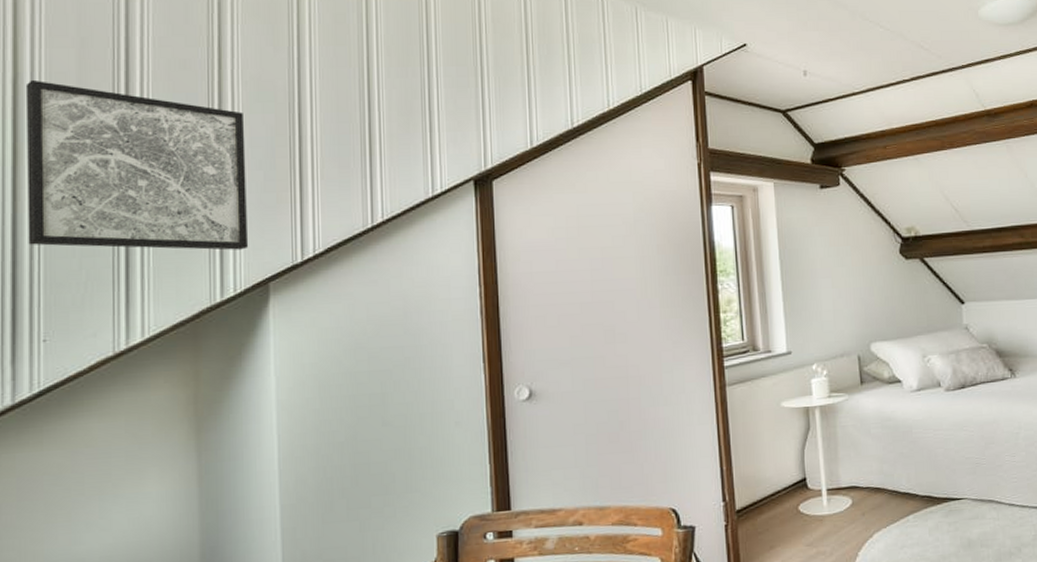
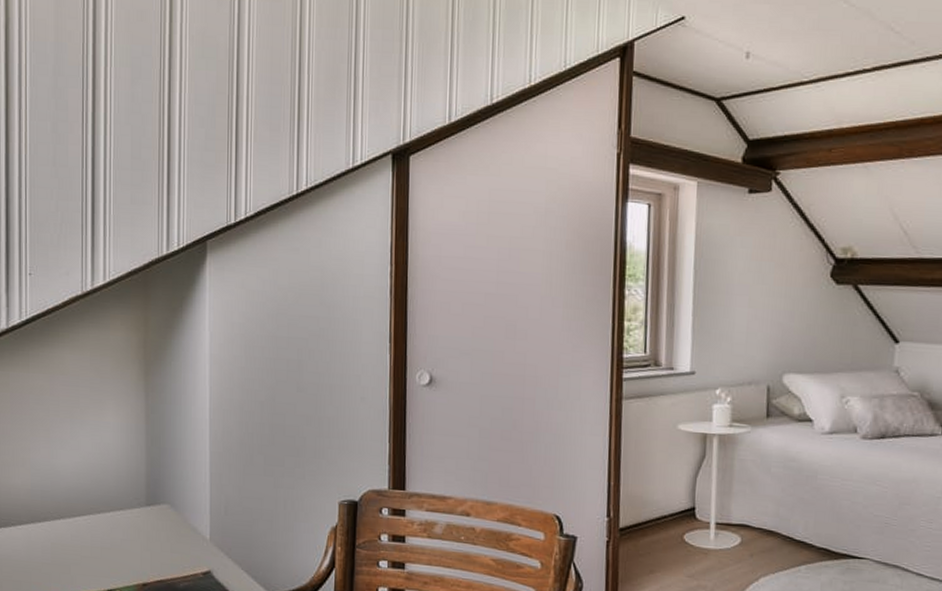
wall art: present [25,79,249,250] -> none [14,25,191,206]

